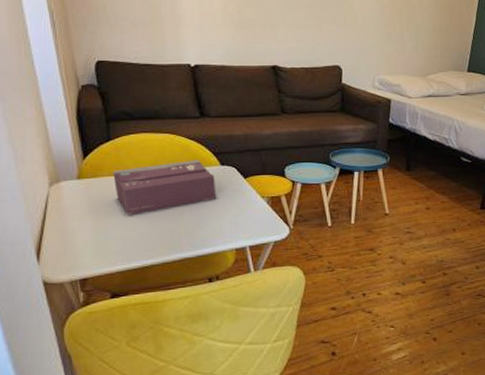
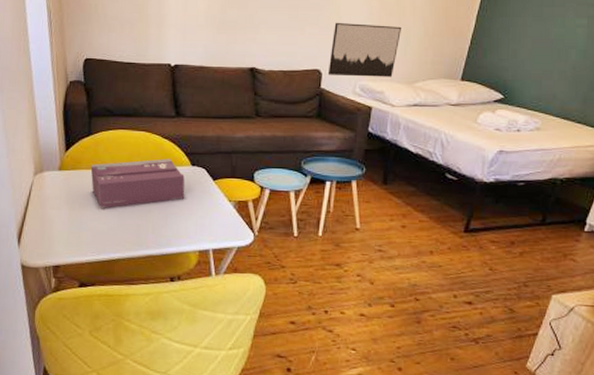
wall art: none [347,20,413,72] -> present [327,22,402,77]

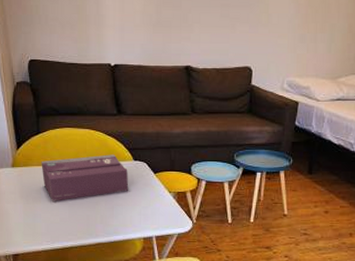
wall art: present [327,22,402,77] -> none [257,20,327,73]

